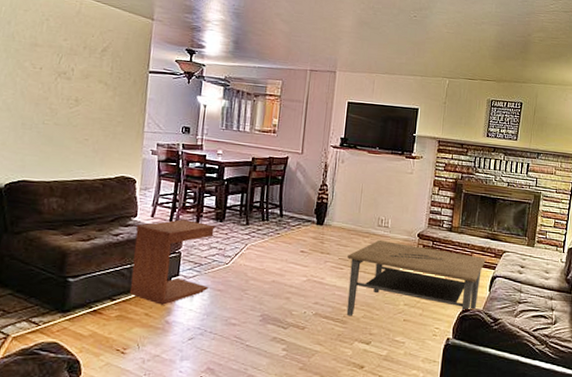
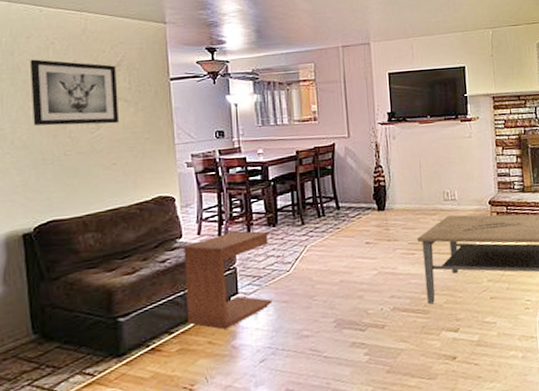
wall art: none [18,31,102,103] -> present [30,59,120,126]

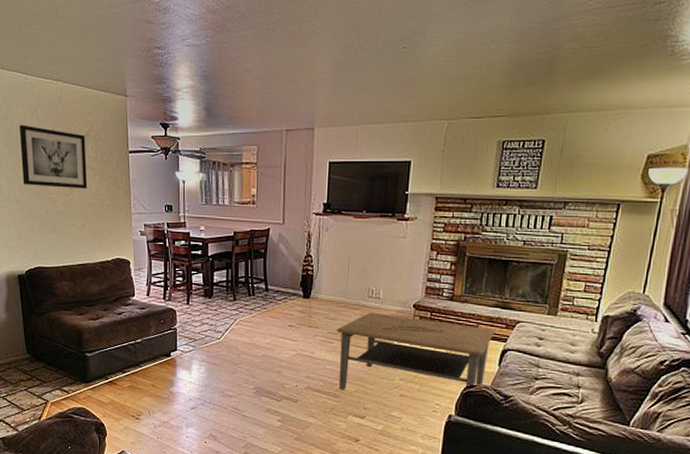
side table: present [184,231,273,330] -> none [136,297,204,377]

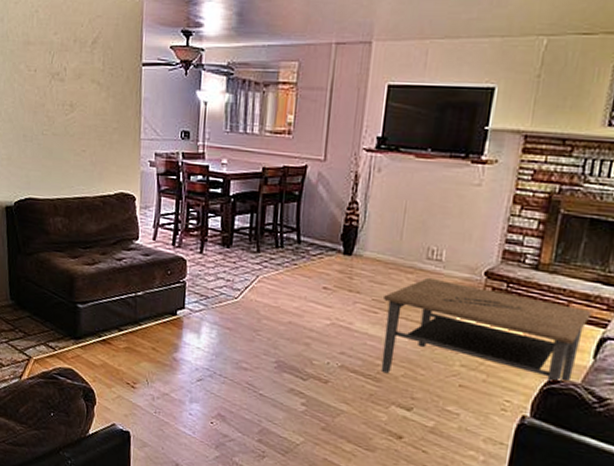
wall art: present [19,125,88,189] -> none [16,28,93,108]

